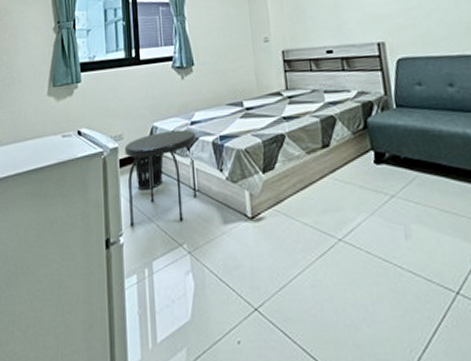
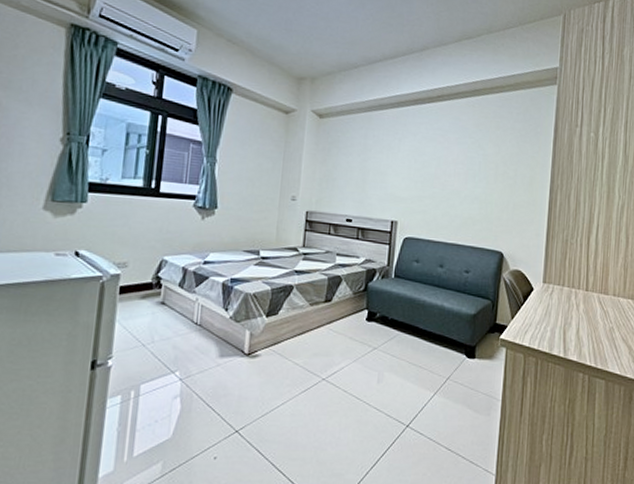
side table: present [124,129,198,227] -> none [121,266,207,352]
wastebasket: present [133,153,164,190] -> none [135,285,170,319]

